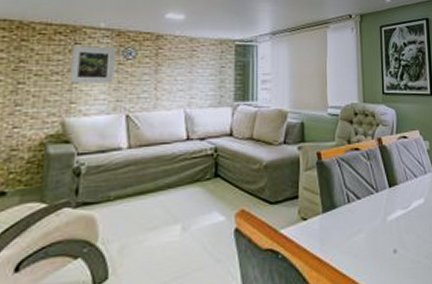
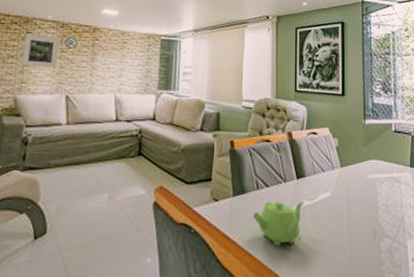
teapot: none [345,211,398,263] -> present [253,201,304,247]

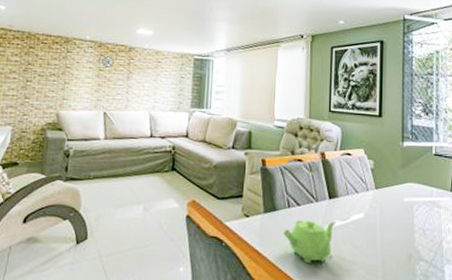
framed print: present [22,34,59,68] -> none [63,54,97,86]

